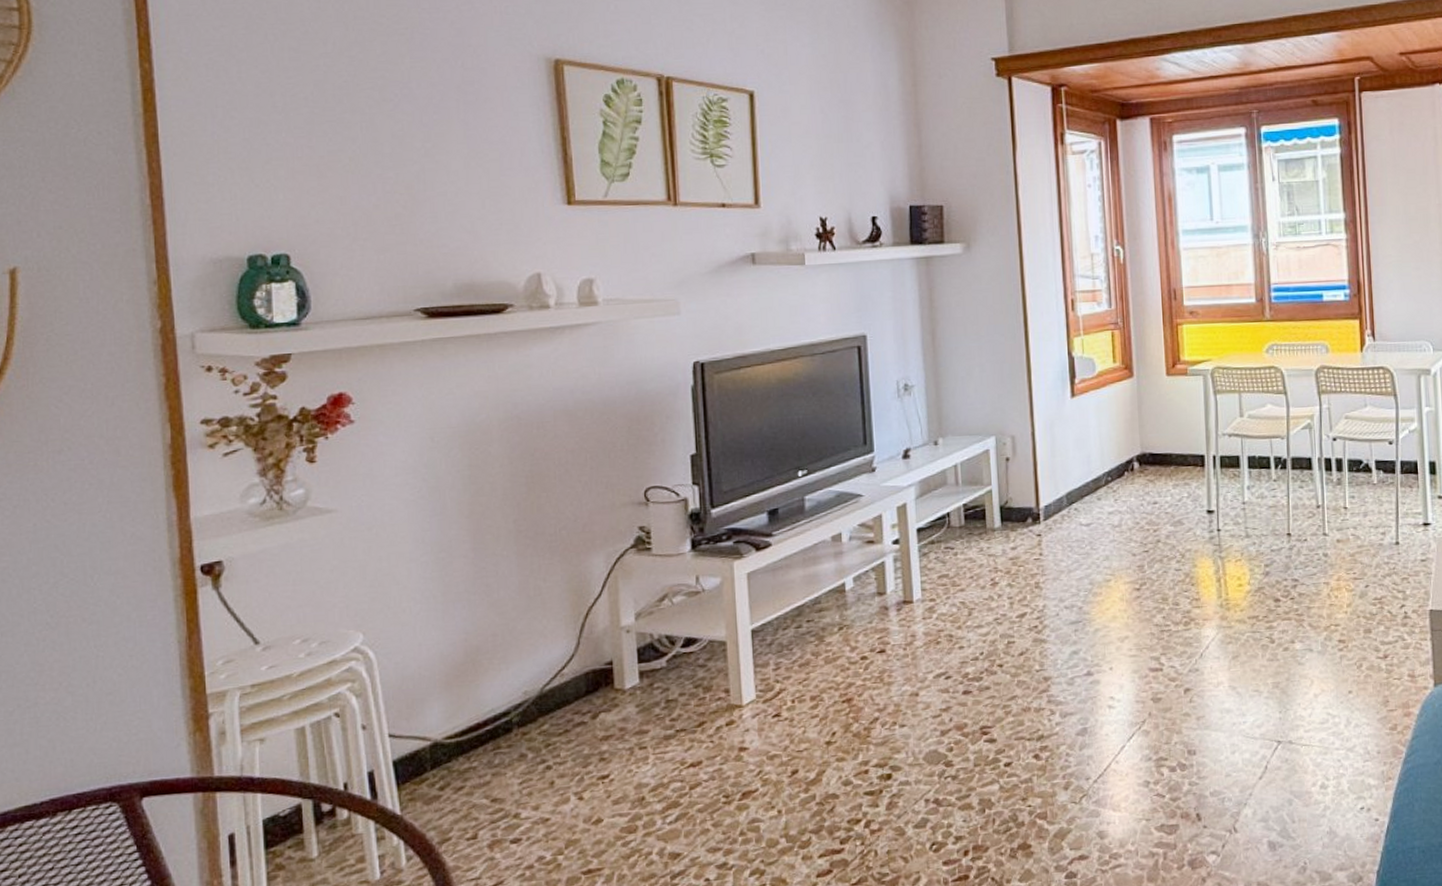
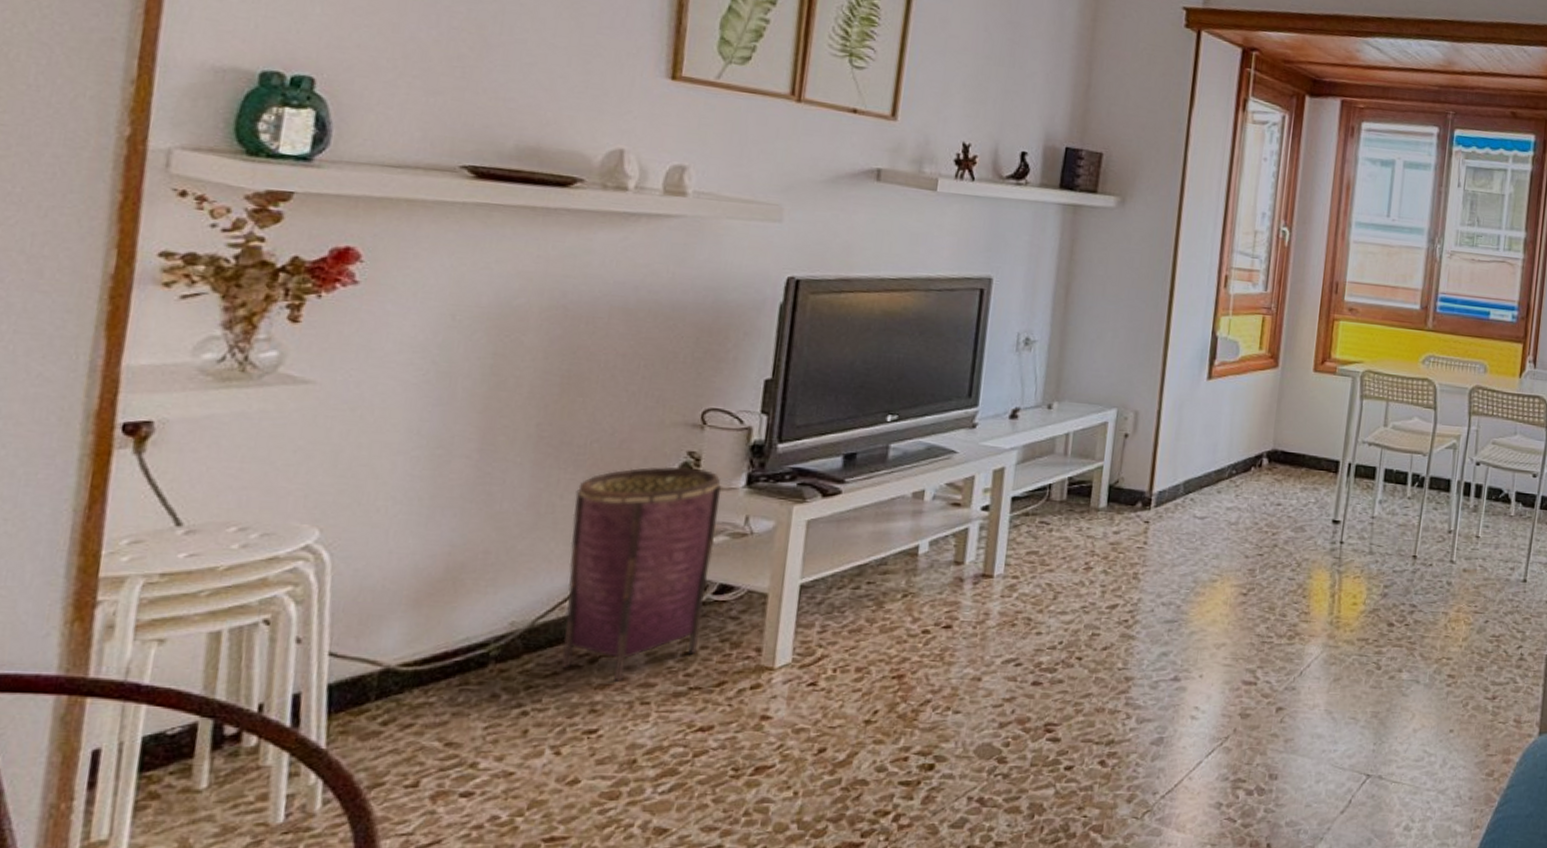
woven basket: none [555,539,676,732] -> present [561,467,722,682]

